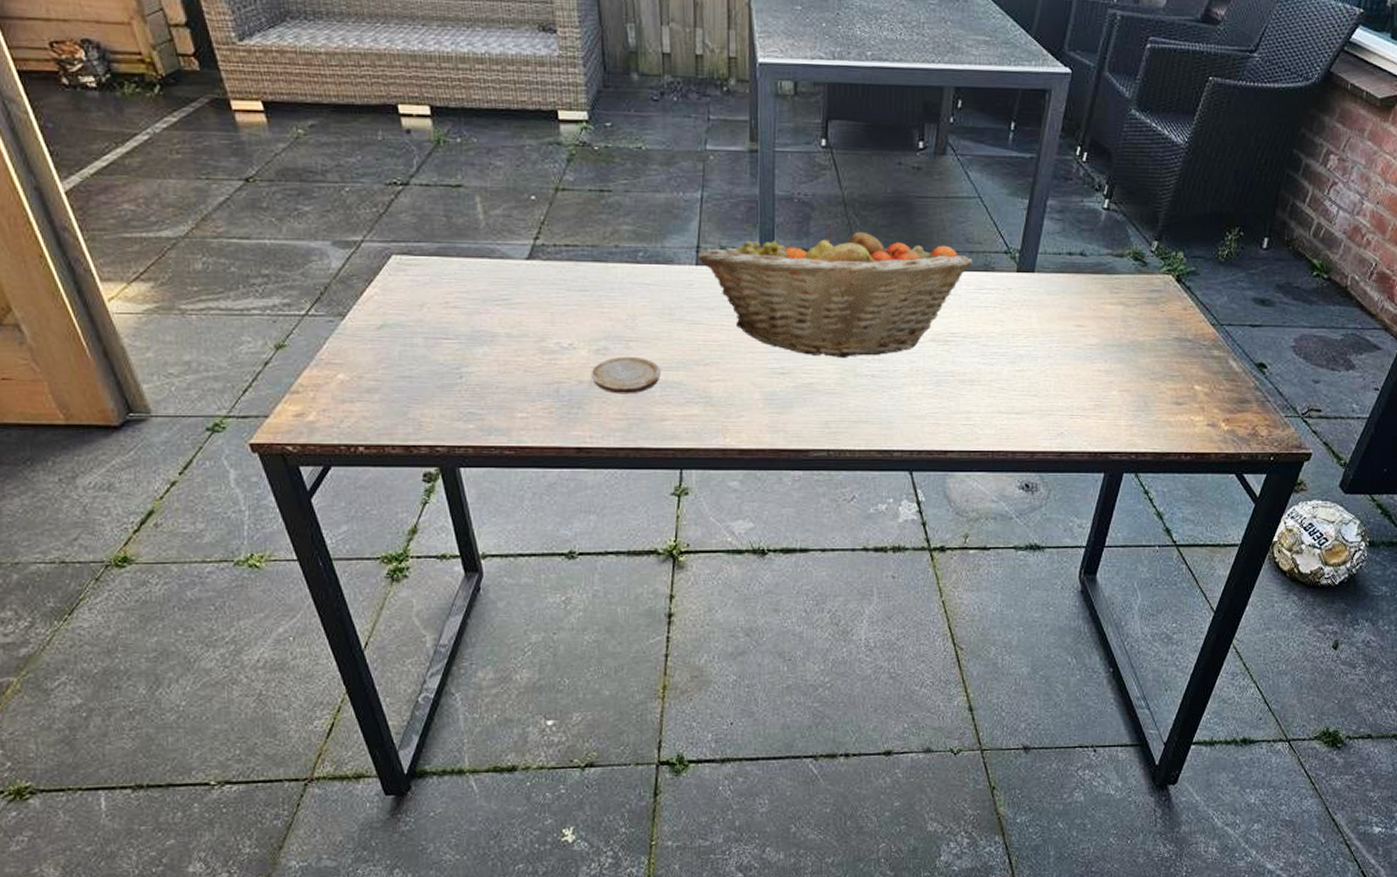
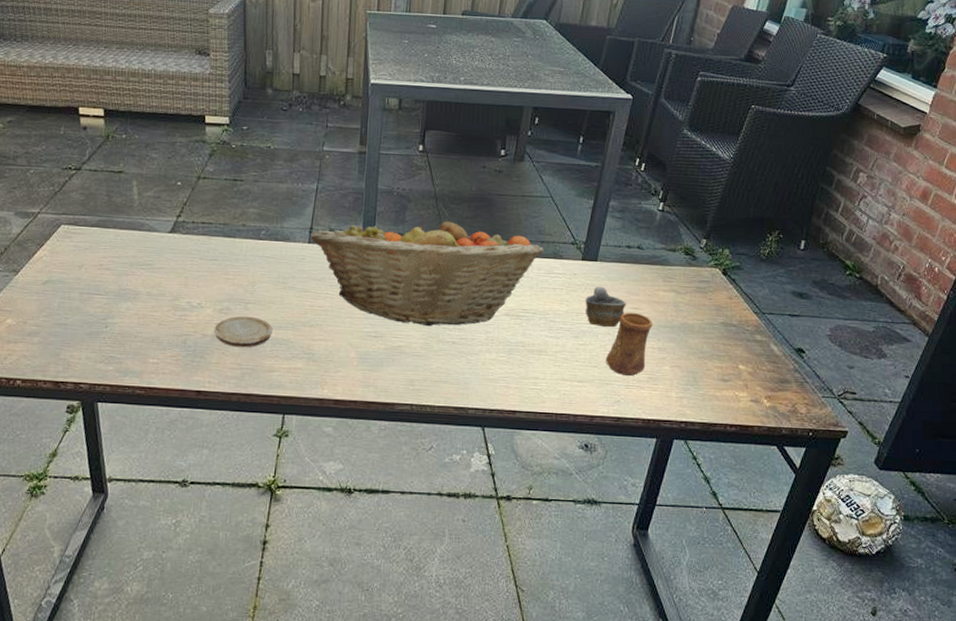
cup: none [1022,303,1068,350] -> present [585,287,626,328]
cup: none [1047,330,1099,404] -> present [606,312,653,376]

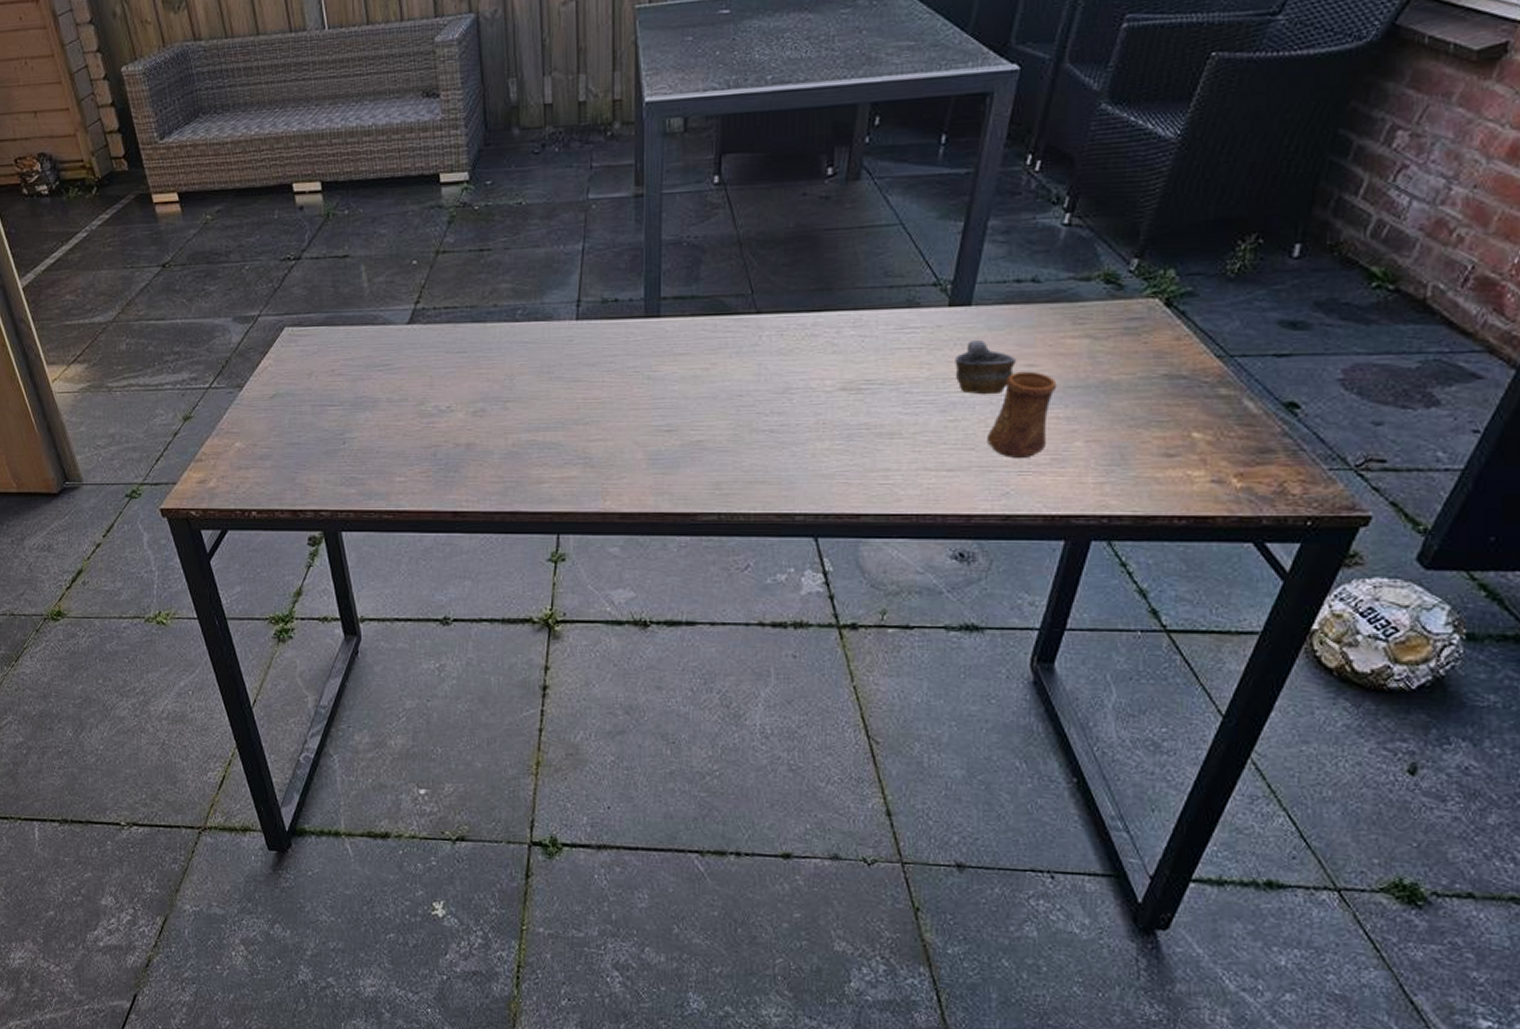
wood slice: present [213,316,273,348] -> none [467,417,538,457]
fruit basket: present [309,214,544,327] -> none [577,267,892,413]

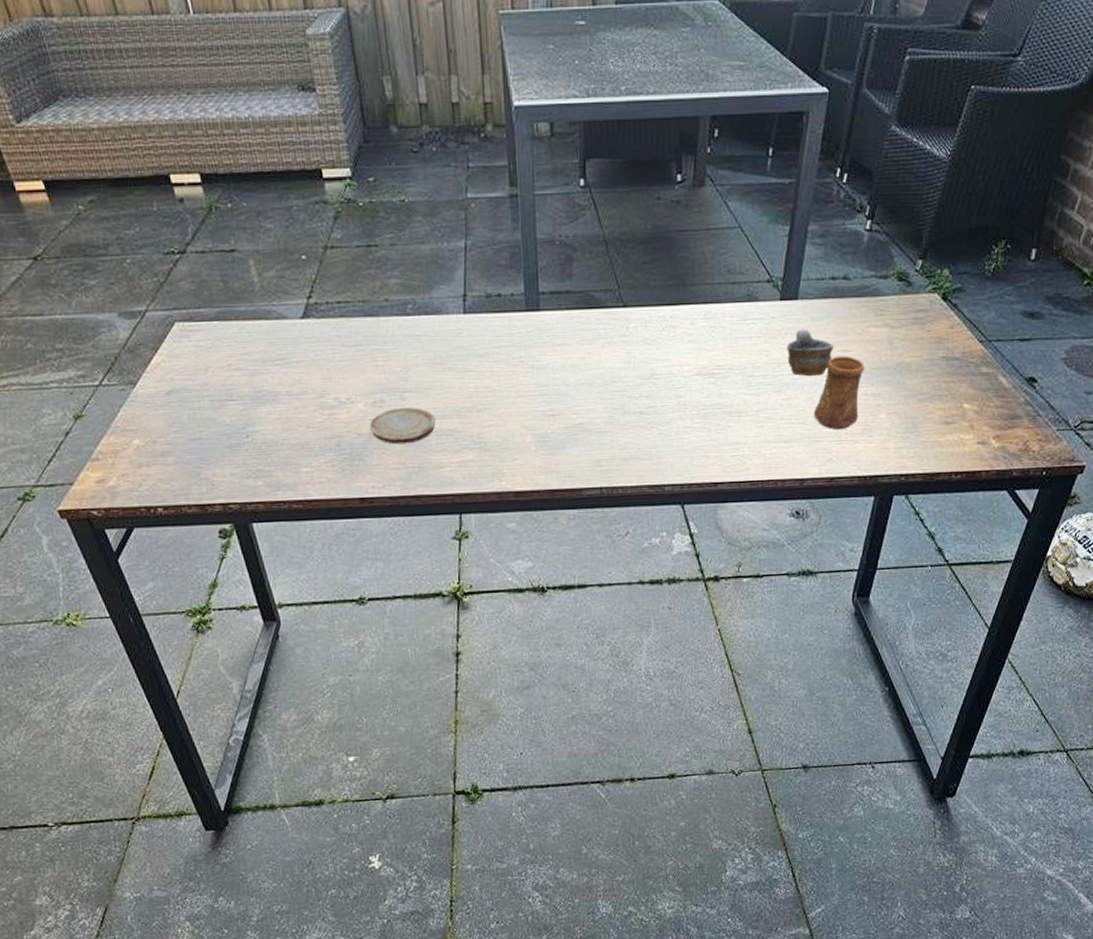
wood slice: none [467,417,538,457] -> present [369,407,436,445]

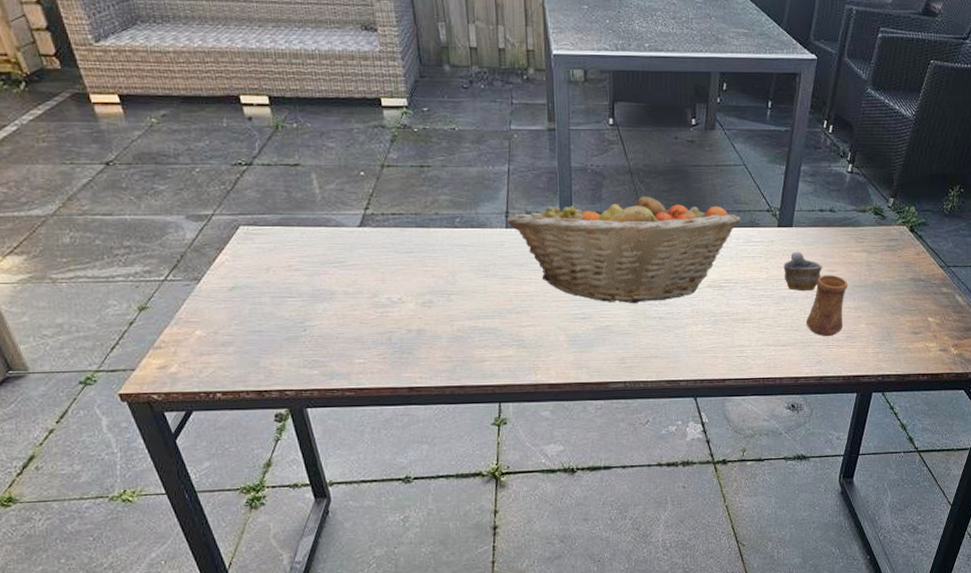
wood slice: present [369,407,436,445] -> none [418,307,479,341]
fruit basket: none [464,265,735,397] -> present [506,191,741,304]

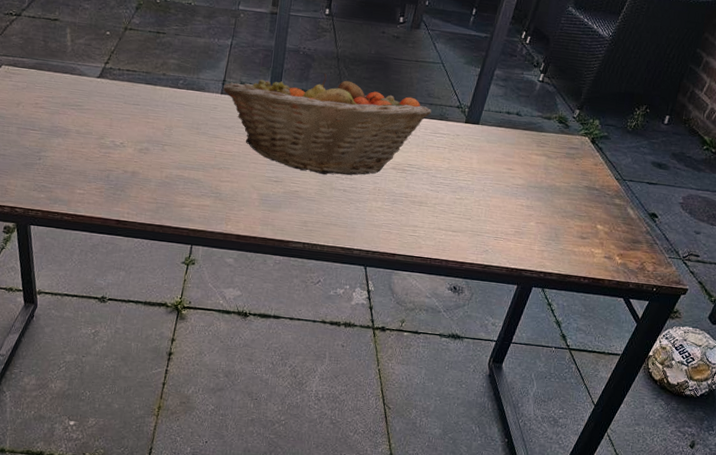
cup: present [783,252,822,292] -> none [464,148,502,186]
cup: present [806,275,848,336] -> none [479,172,524,229]

